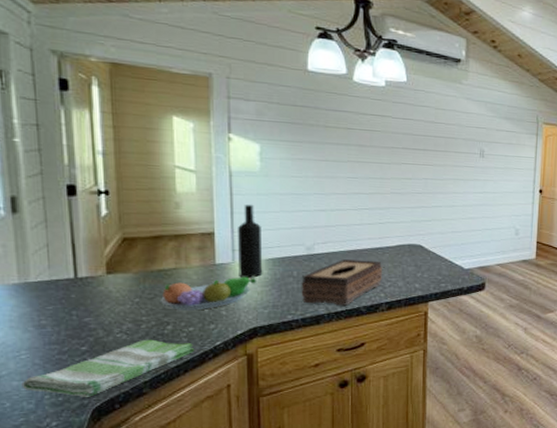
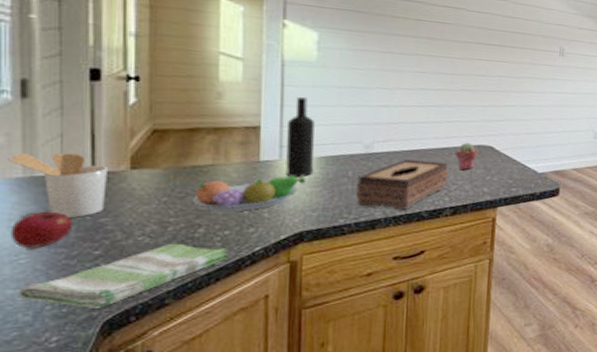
utensil holder: none [5,260,88,318] -> present [8,152,107,218]
apple: none [11,313,63,345] -> present [10,212,74,248]
potted succulent: none [387,242,409,267] -> present [455,142,478,170]

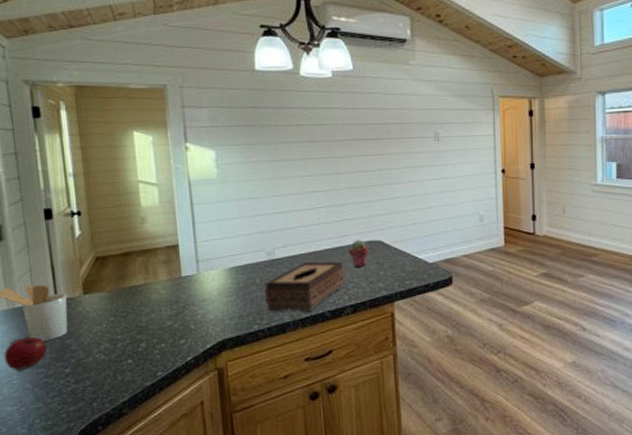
dish towel: present [18,243,230,310] -> none [15,358,168,421]
fruit bowl: present [192,175,305,212] -> none [132,287,221,327]
wine bottle: present [285,96,315,177] -> none [199,212,227,289]

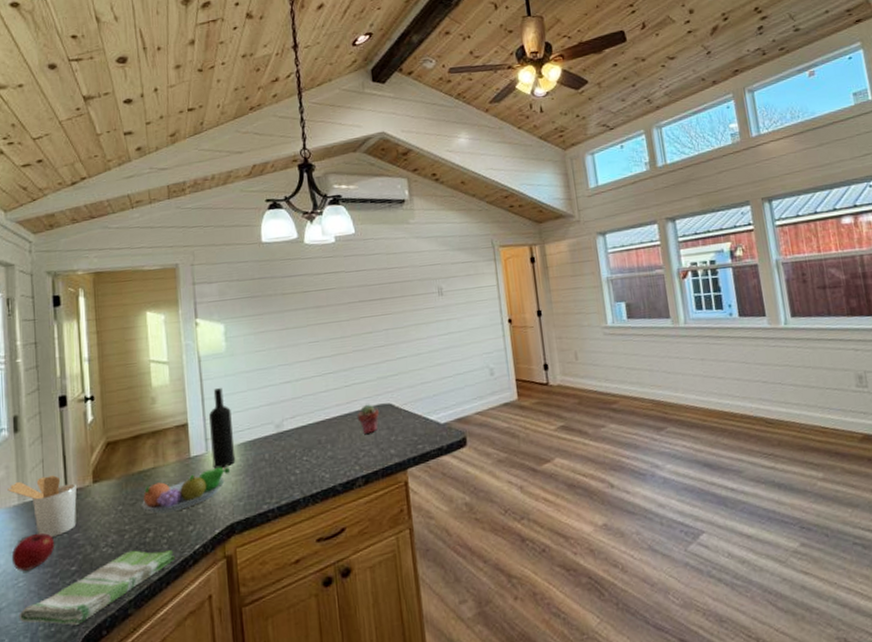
dish towel: none [15,358,168,421] -> present [19,550,176,626]
fruit bowl: none [132,287,221,327] -> present [141,466,230,514]
wine bottle: none [199,212,227,289] -> present [208,387,236,469]
tissue box: present [264,261,345,312] -> none [273,429,355,489]

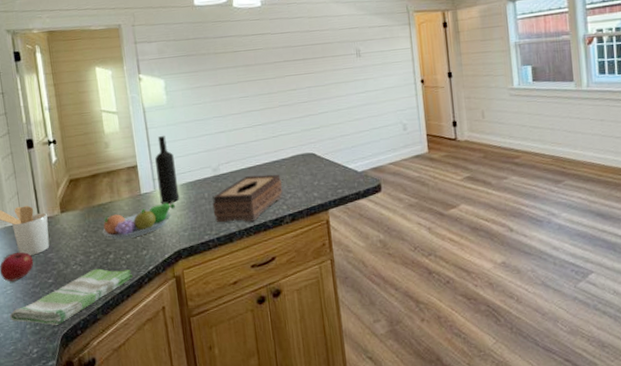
tissue box: none [273,429,355,489] -> present [212,174,283,223]
potted succulent: present [357,404,379,434] -> none [284,153,303,179]

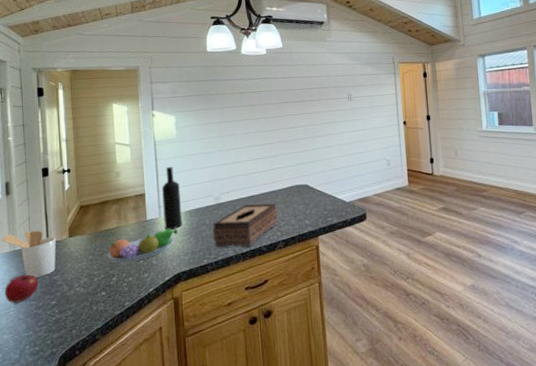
dish towel: present [9,268,133,326] -> none [10,290,134,347]

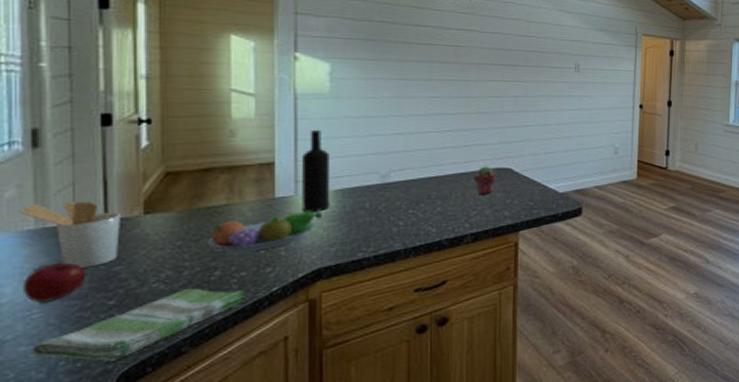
dish towel: none [10,290,134,347] -> present [31,288,247,362]
tissue box: present [212,203,278,248] -> none [374,187,467,239]
potted succulent: none [280,184,297,207] -> present [473,166,497,194]

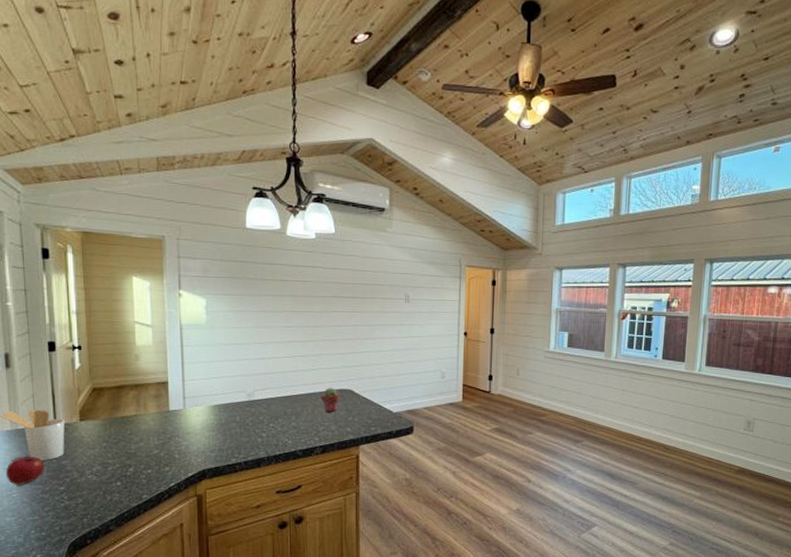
dish towel: present [31,288,247,362] -> none [13,480,153,534]
fruit bowl: present [207,211,322,253] -> none [123,422,204,454]
wine bottle: present [300,129,331,212] -> none [187,354,210,423]

